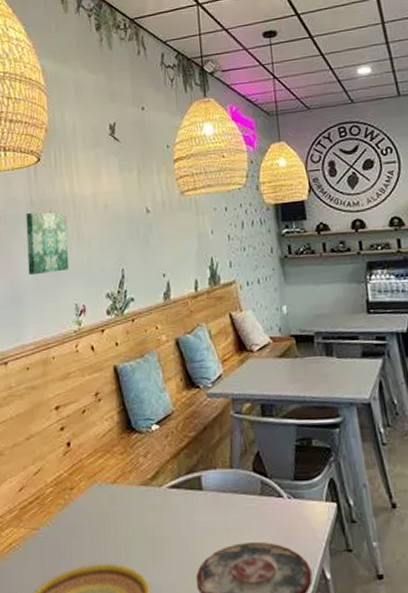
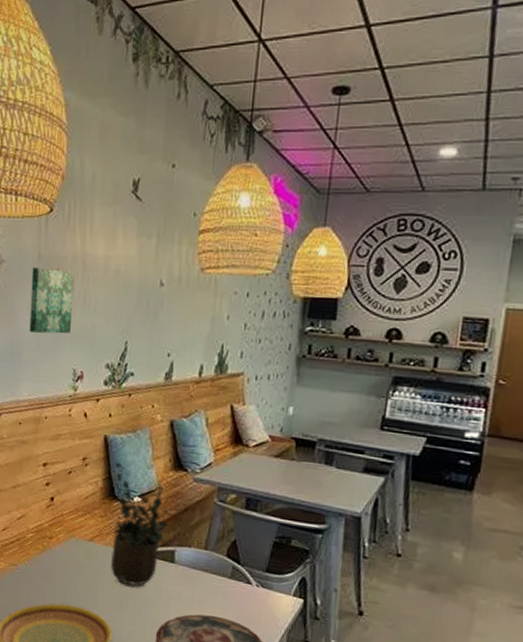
potted plant: none [127,391,191,528] -> present [111,462,169,588]

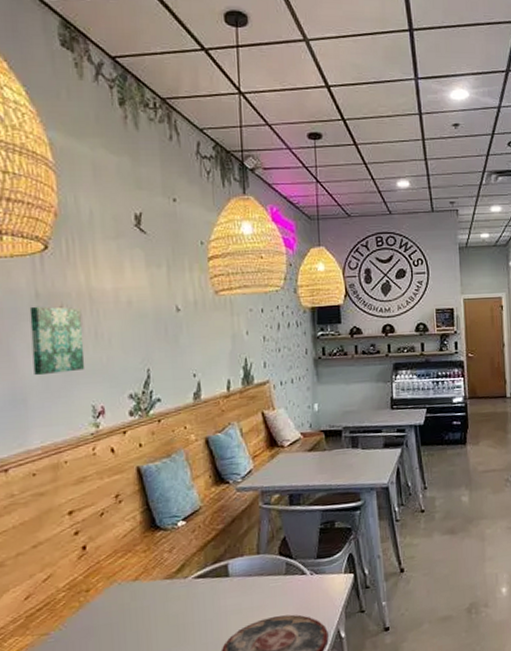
potted plant: present [111,462,169,588] -> none [152,490,218,617]

